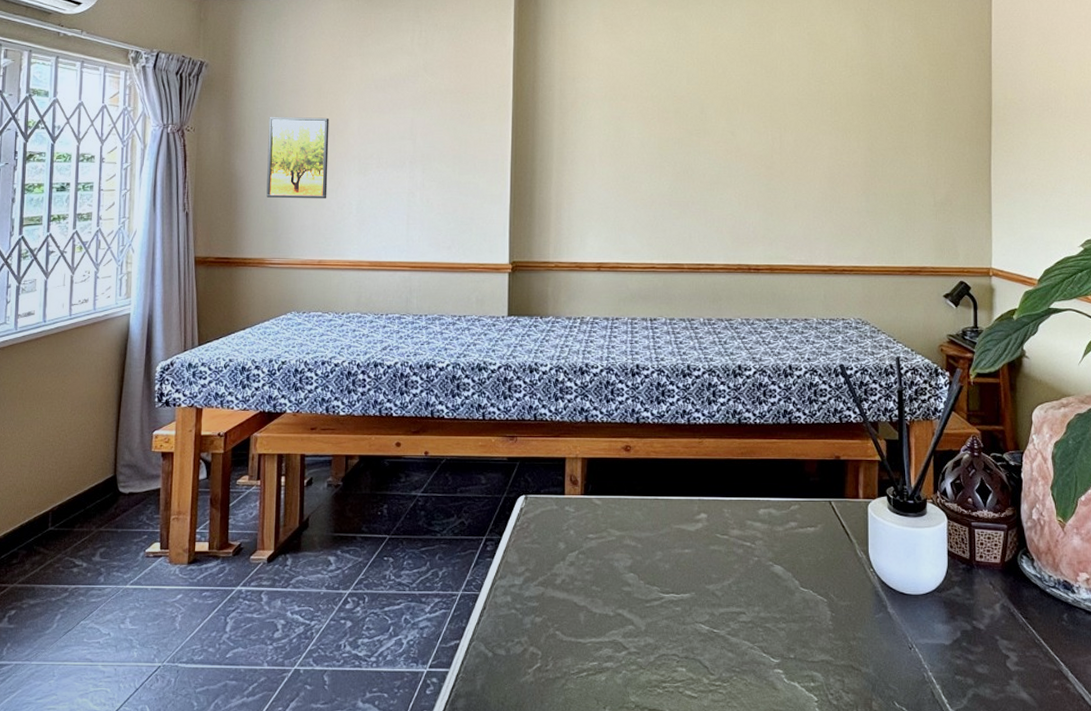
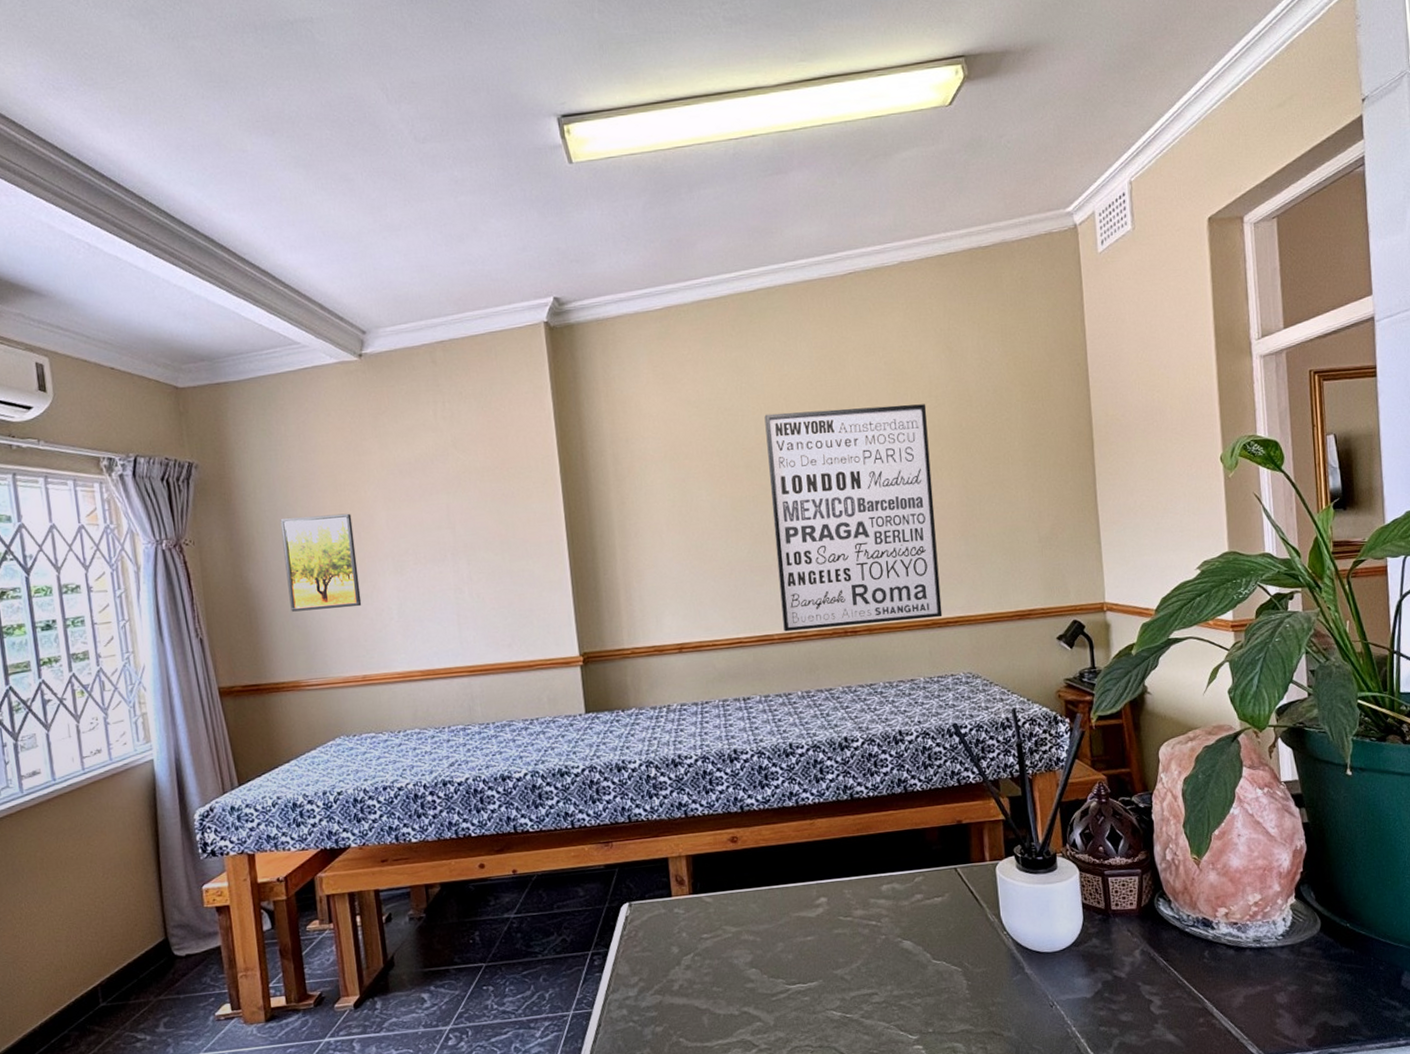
wall art: none [694,68,842,265] -> present [764,404,943,632]

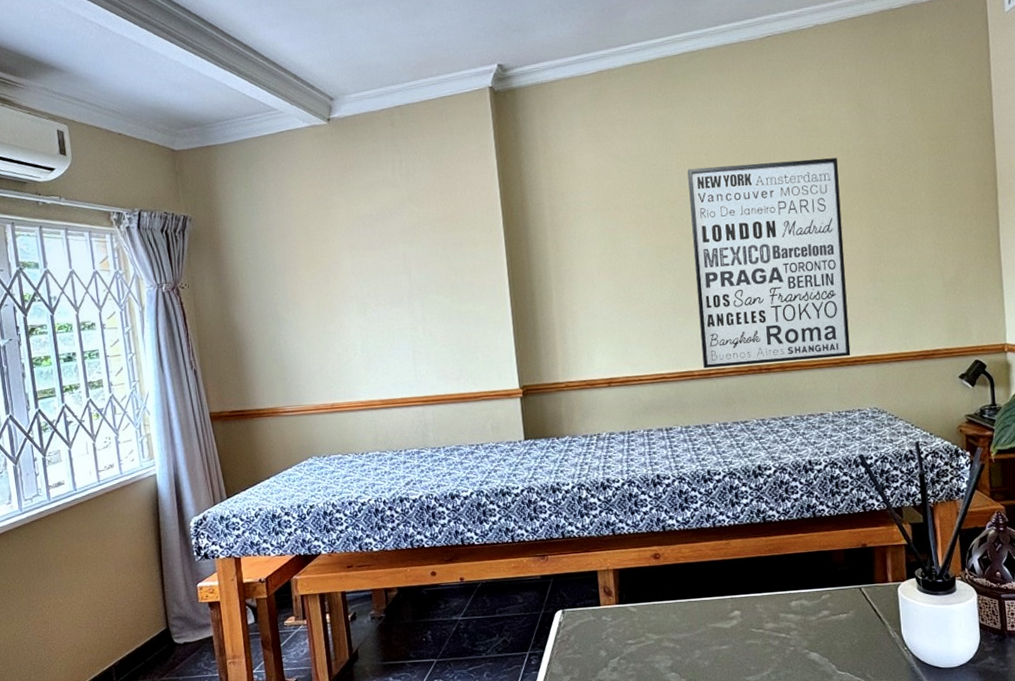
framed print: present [280,513,362,612] -> none [261,260,331,347]

